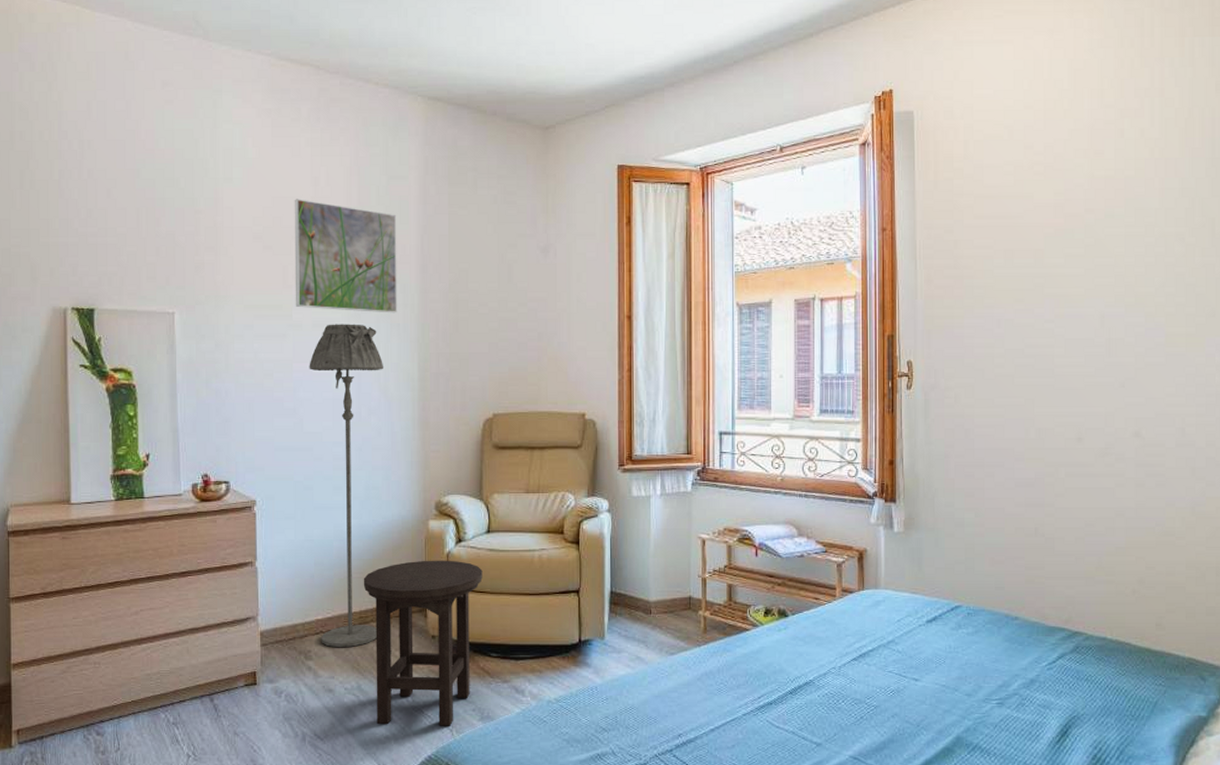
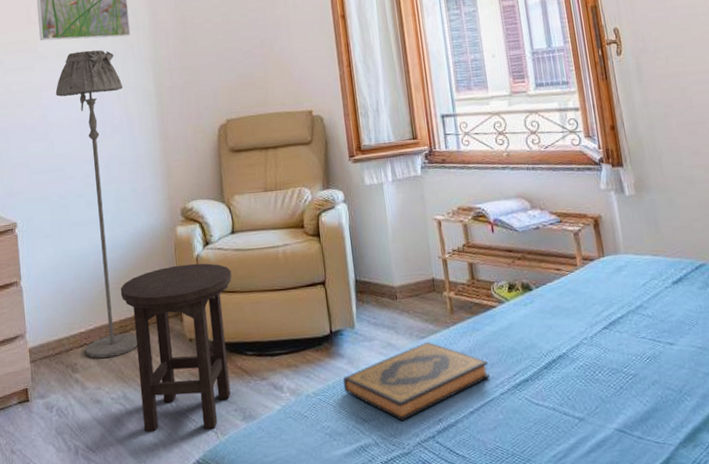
hardback book: none [586,659,734,732] -> present [343,342,490,421]

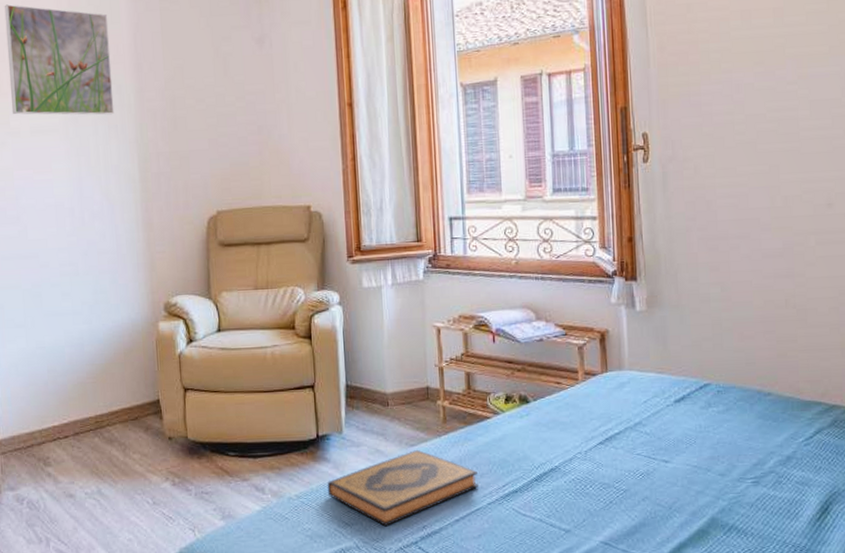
floor lamp: present [55,50,138,359] -> none [29,127,114,453]
stool: present [120,263,232,431] -> none [96,361,216,527]

